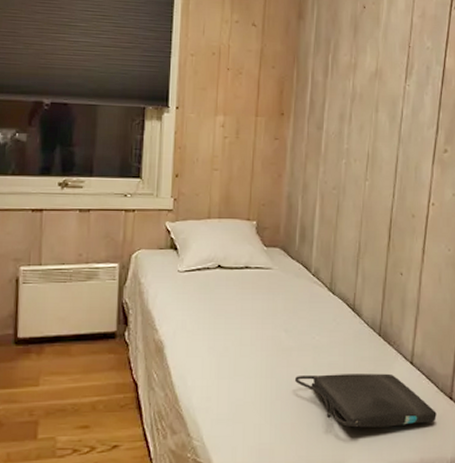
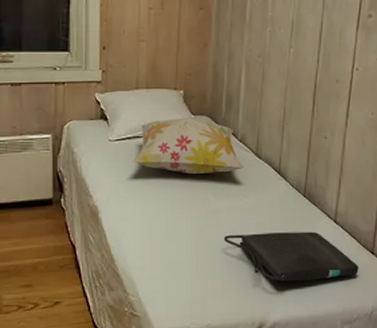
decorative pillow: none [201,250,317,310] -> present [132,118,244,175]

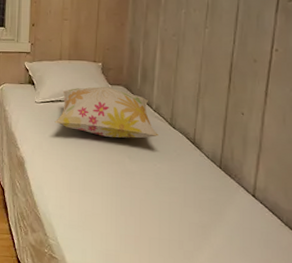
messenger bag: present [223,231,359,282] -> none [137,196,281,253]

